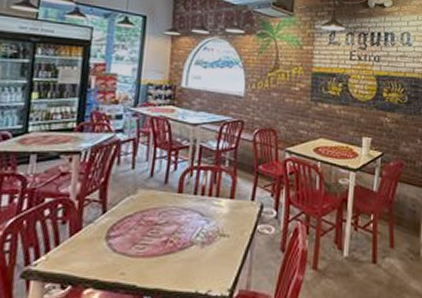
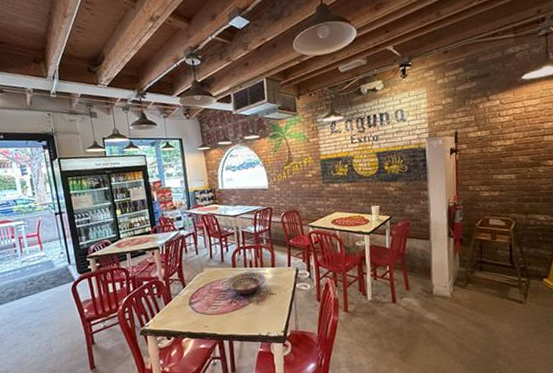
decorative bowl: none [164,201,220,232] -> present [226,271,266,295]

